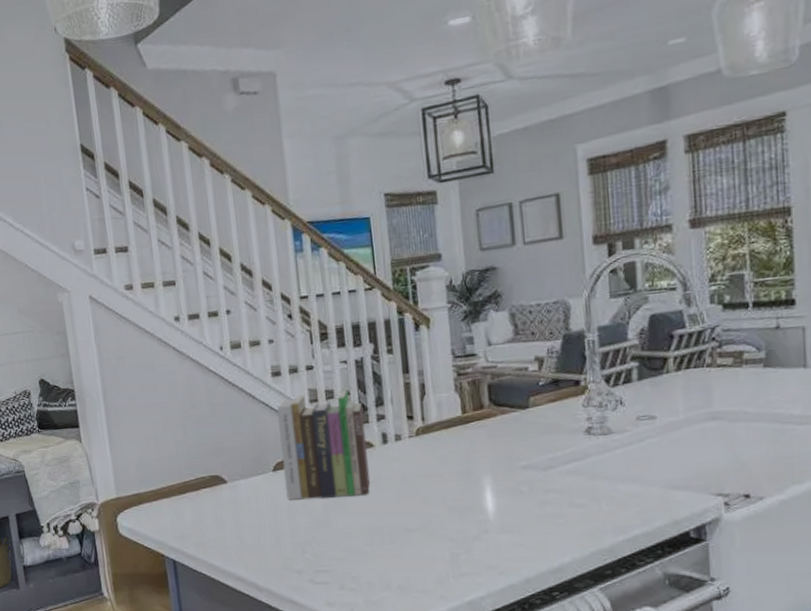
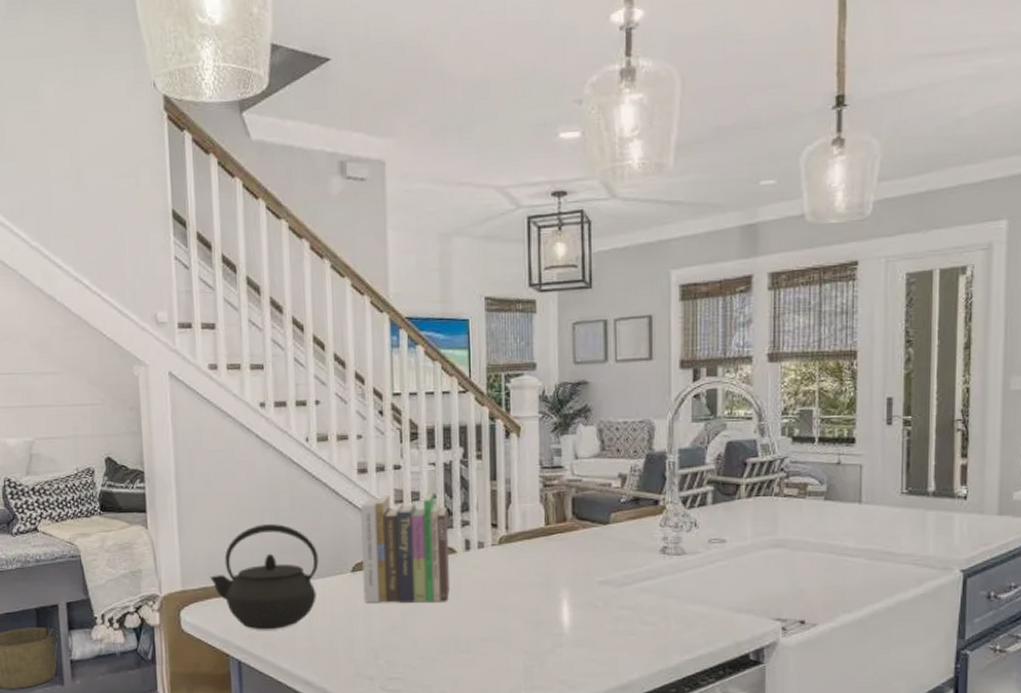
kettle: none [141,430,242,531] -> present [210,524,319,630]

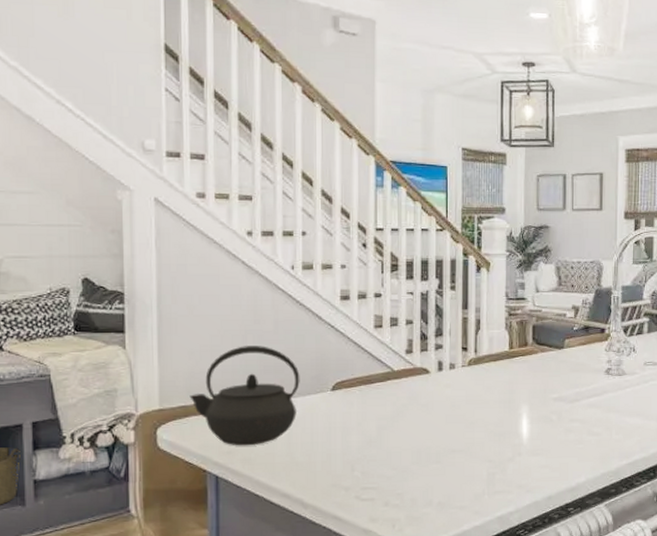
books: present [360,491,451,603] -> none [341,318,424,419]

